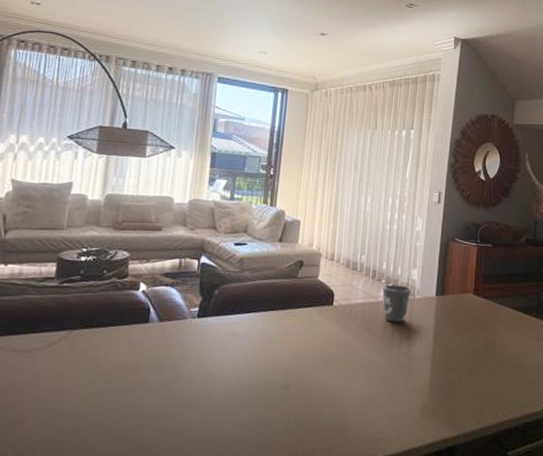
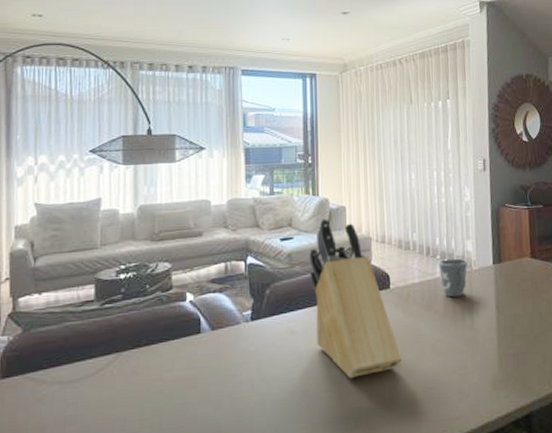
knife block: none [257,229,337,387] -> present [309,218,403,379]

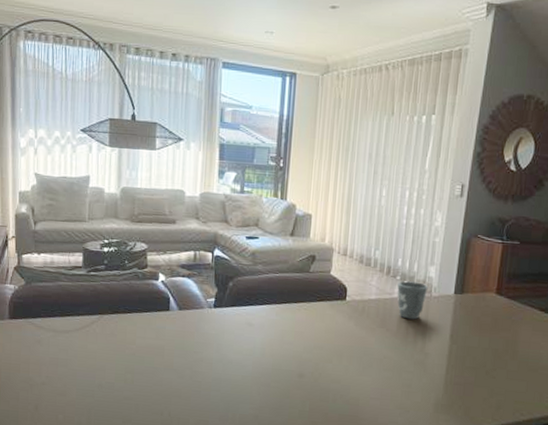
knife block: present [309,218,403,379] -> none [271,223,350,376]

